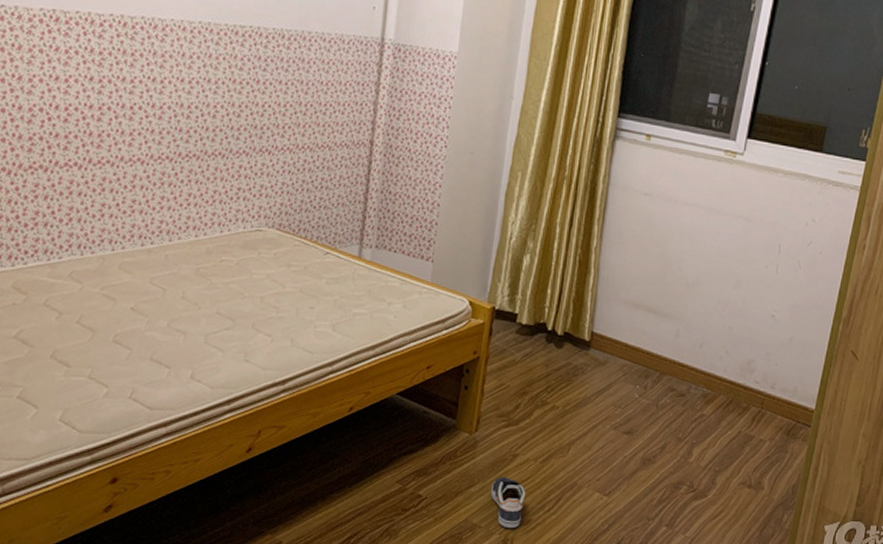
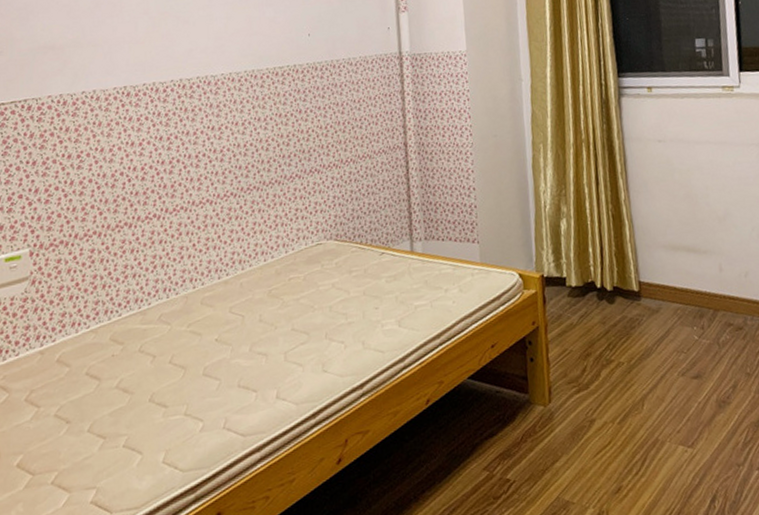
sneaker: present [490,476,526,528] -> none [575,444,612,500]

